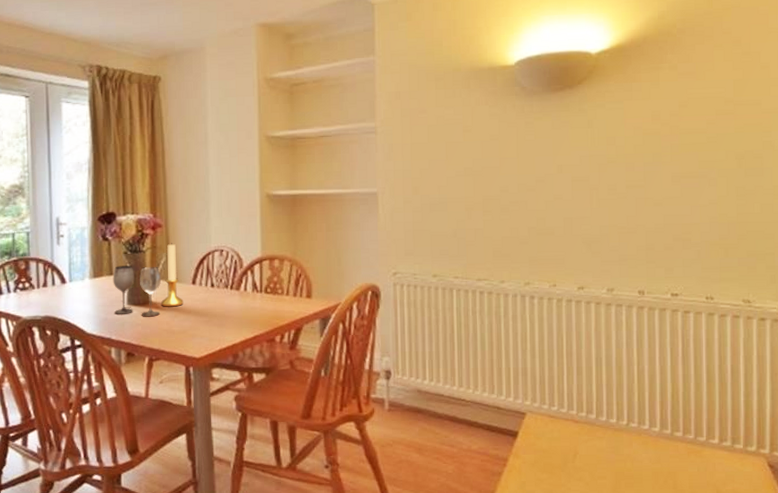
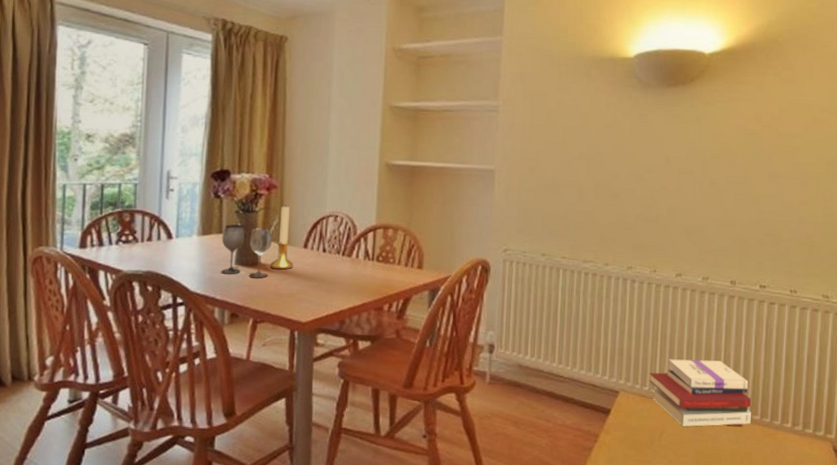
books: none [557,376,673,447] -> present [649,359,751,427]

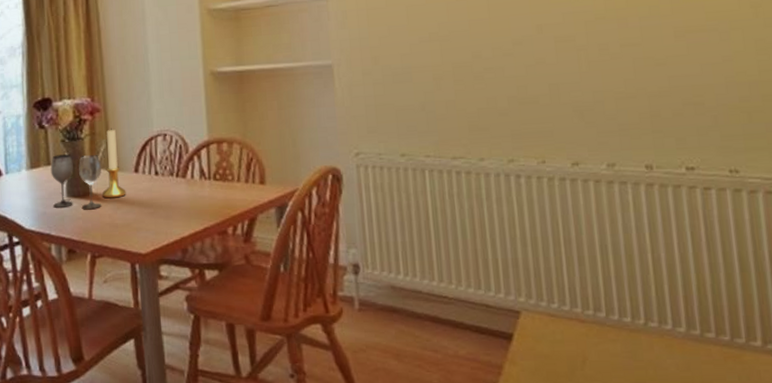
books: present [649,359,751,427] -> none [556,266,704,351]

